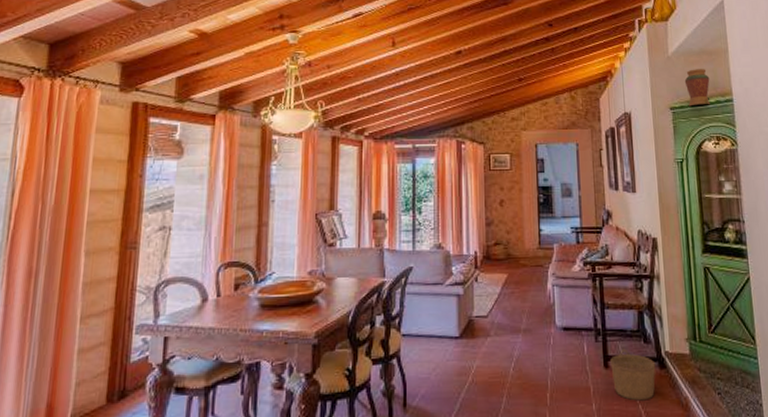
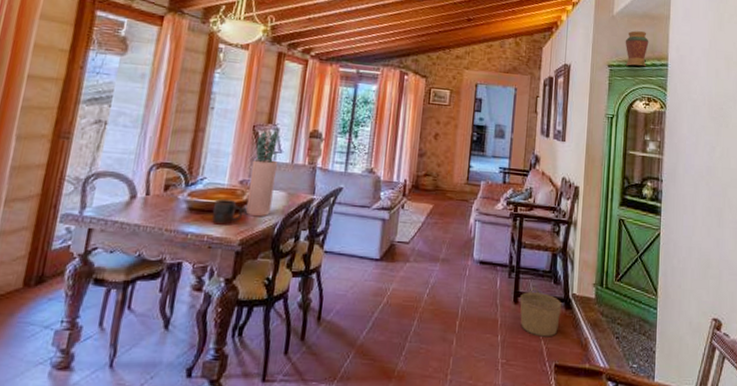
mug: none [284,291,316,319] -> present [211,198,244,225]
vase: none [317,210,344,307] -> present [245,125,280,217]

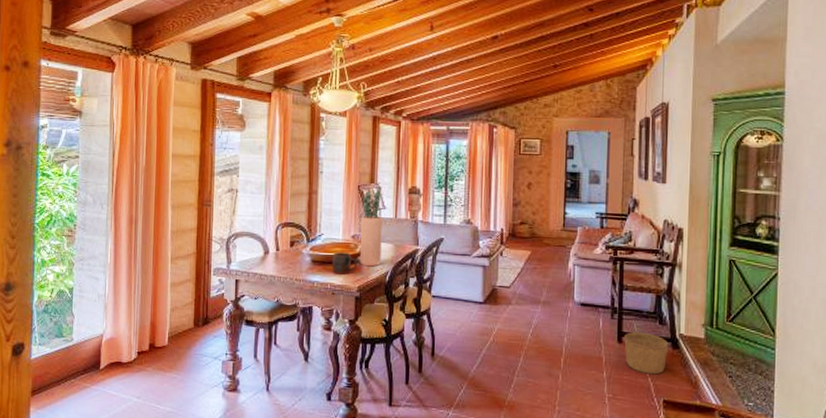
decorative vase: present [625,30,649,69] -> none [732,58,761,100]

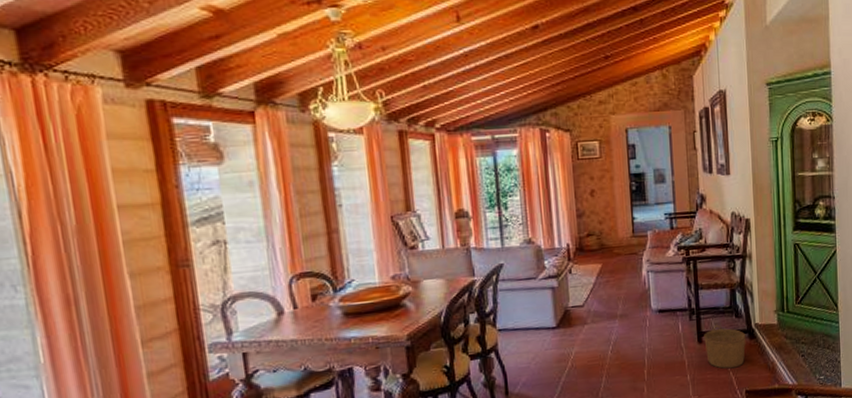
mug: present [331,251,358,275] -> none [369,296,404,325]
vase: present [359,184,382,267] -> none [399,211,432,310]

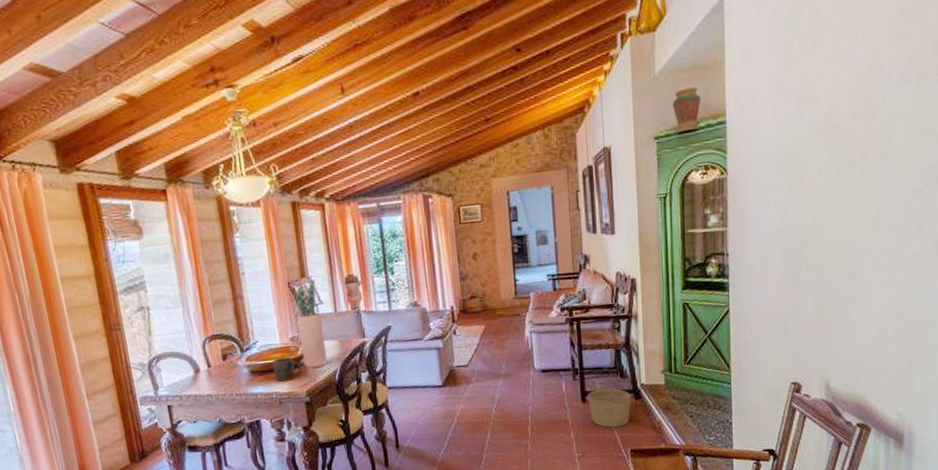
mug: none [369,296,404,325] -> present [272,356,303,382]
vase: none [399,211,432,310] -> present [295,277,328,369]
decorative vase: none [782,39,809,83] -> present [672,87,701,136]

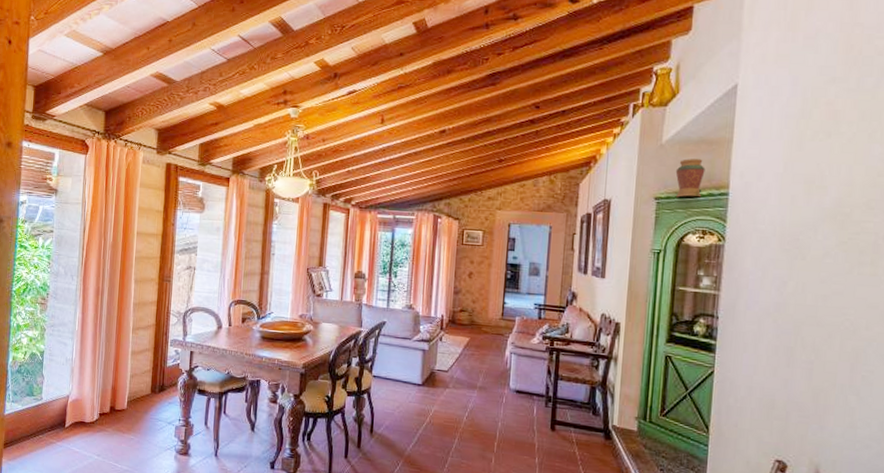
mug: present [272,356,303,382] -> none [279,330,304,352]
vase: present [295,277,328,369] -> none [306,267,330,346]
basket: present [588,384,631,428] -> none [557,416,601,464]

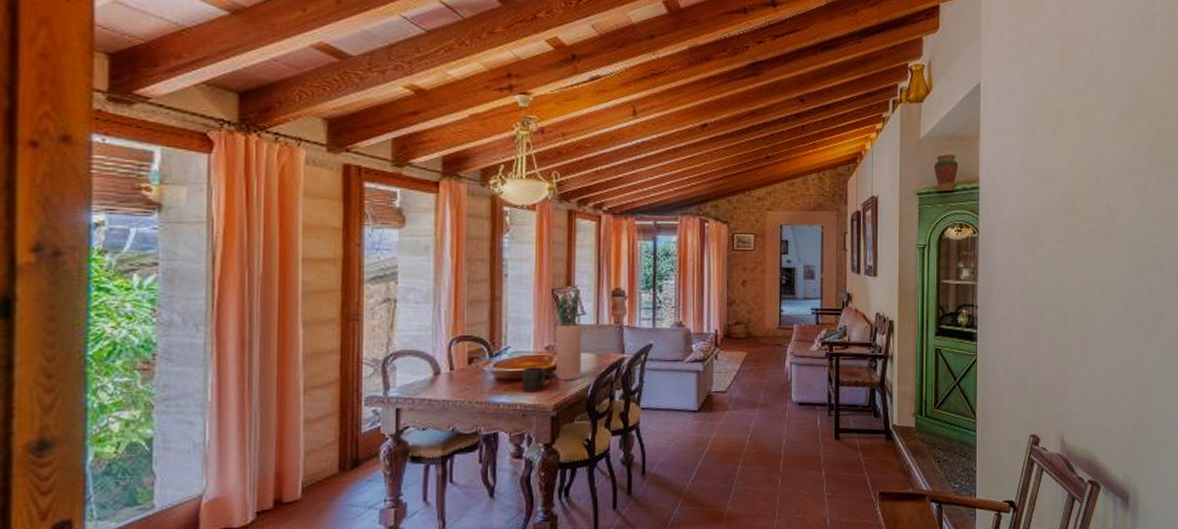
mug: none [279,330,304,352] -> present [521,366,554,392]
vase: none [306,267,330,346] -> present [555,286,582,381]

